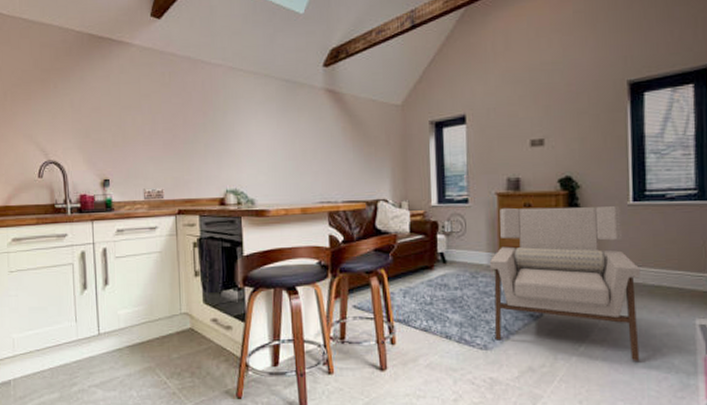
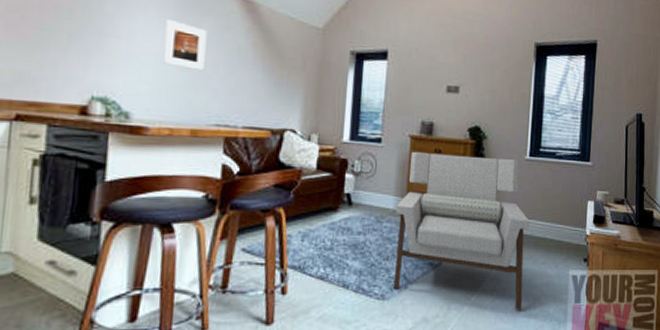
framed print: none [272,120,306,158] -> present [163,20,207,70]

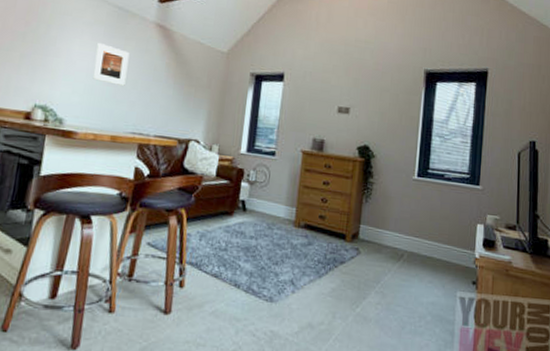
armchair: present [393,151,530,310] -> none [281,165,417,327]

